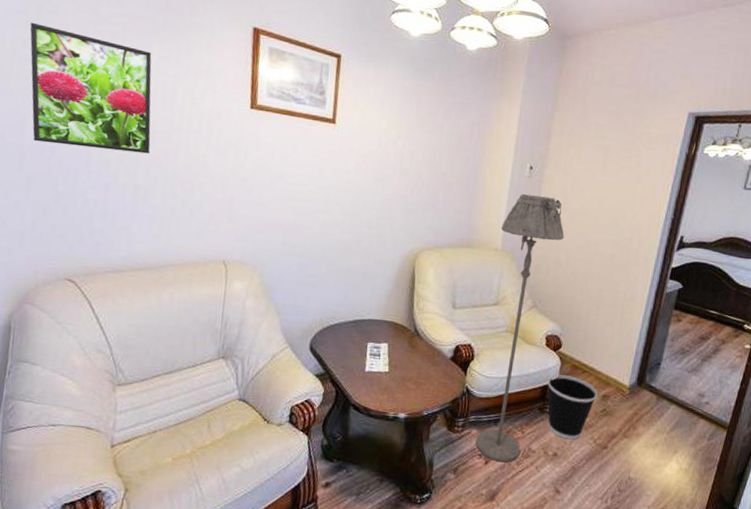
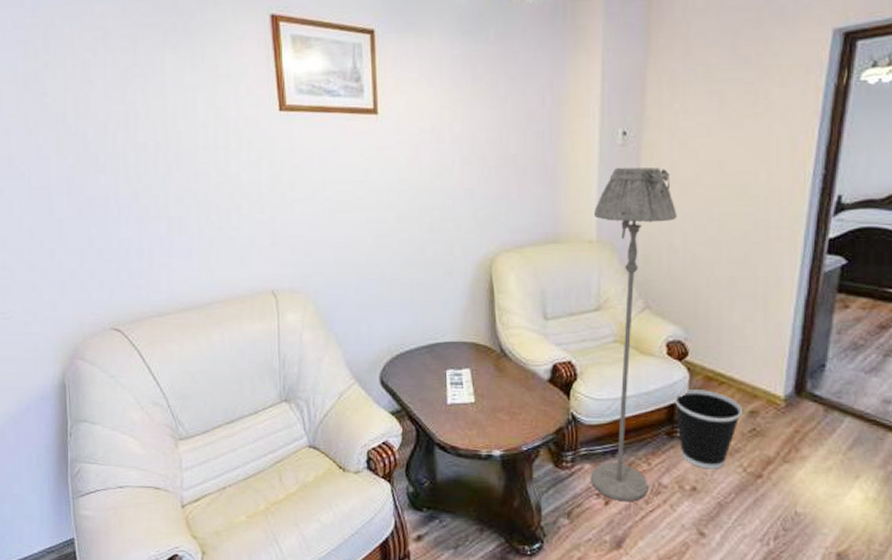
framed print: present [30,22,152,154] -> none [38,51,178,182]

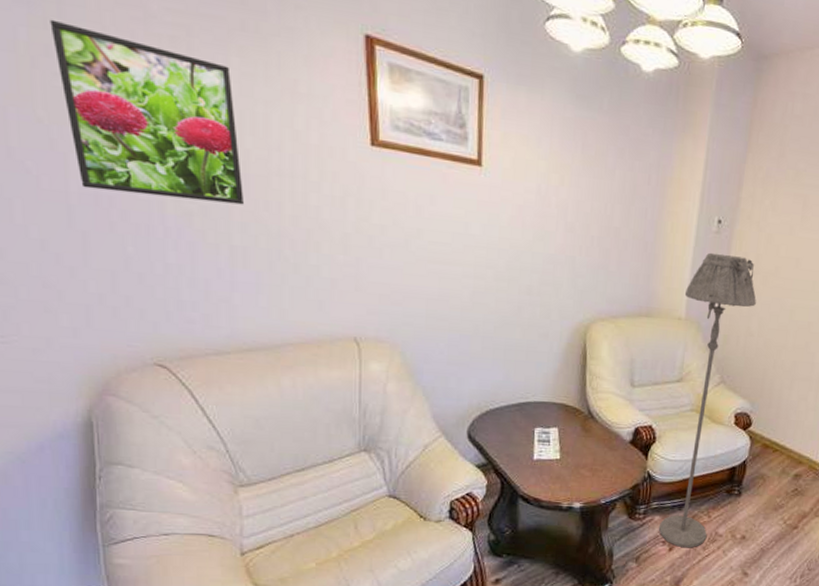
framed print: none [38,51,178,182] -> present [50,19,243,205]
wastebasket: present [674,389,742,469] -> none [735,455,789,522]

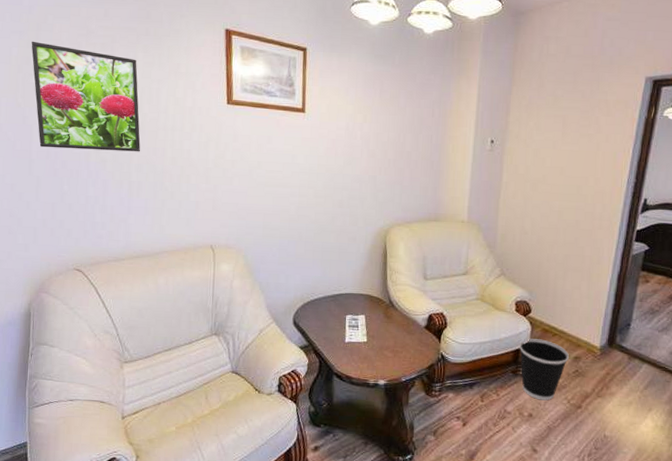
floor lamp: present [659,252,756,548] -> none [453,166,528,424]
wastebasket: none [735,455,789,522] -> present [519,338,569,401]

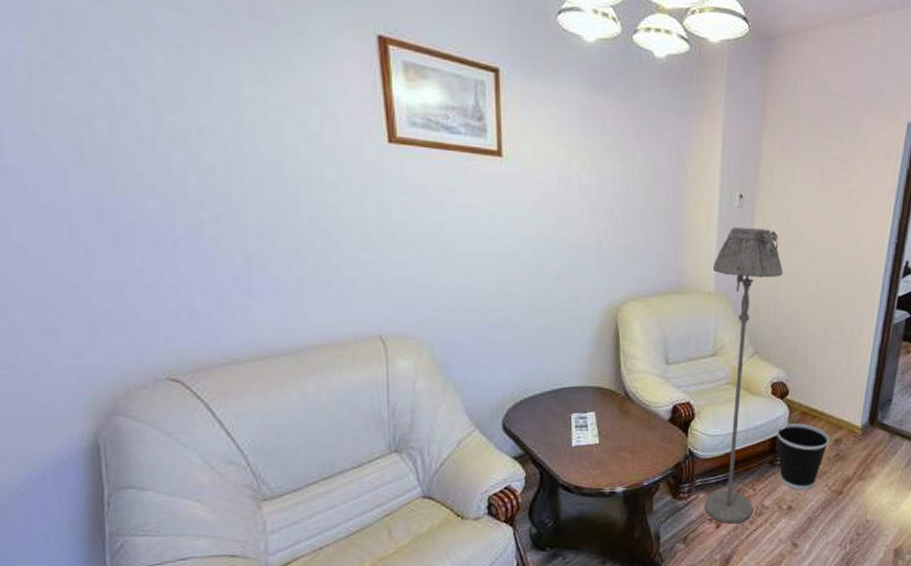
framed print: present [31,41,141,152] -> none [48,35,258,209]
floor lamp: none [453,166,528,424] -> present [705,226,783,524]

